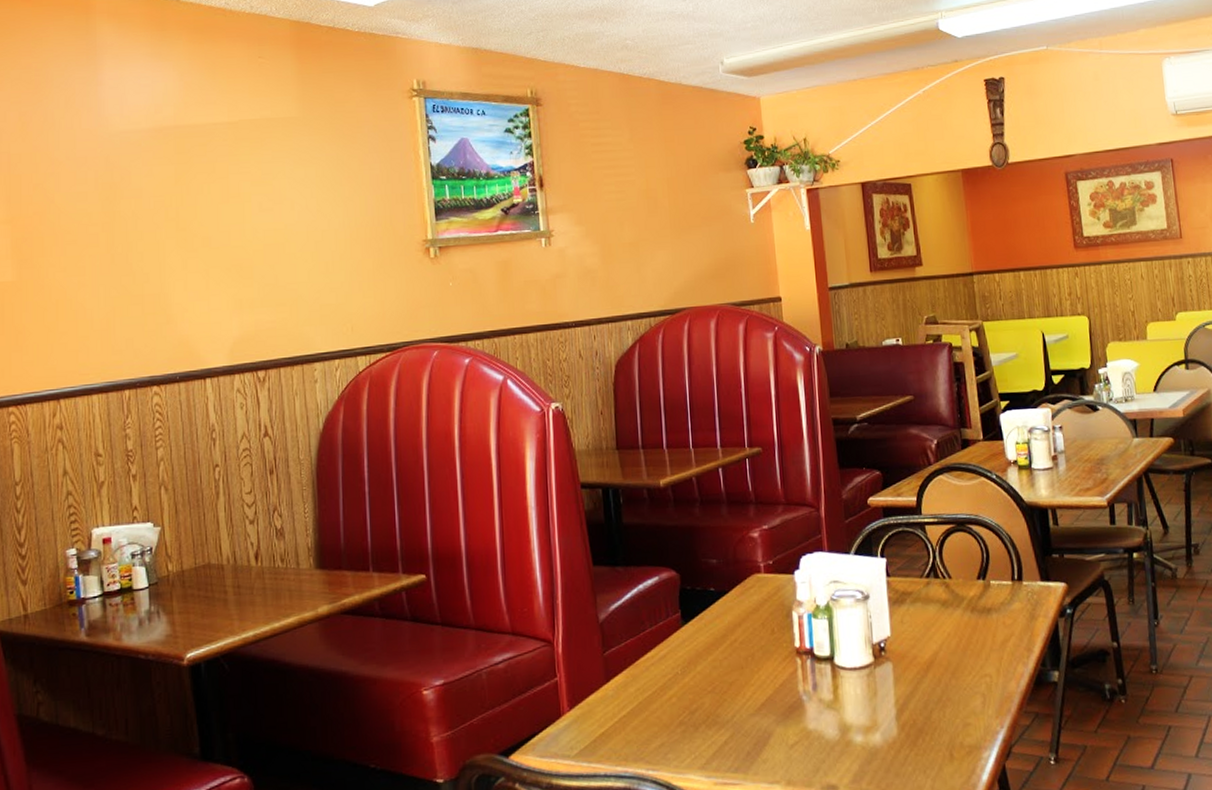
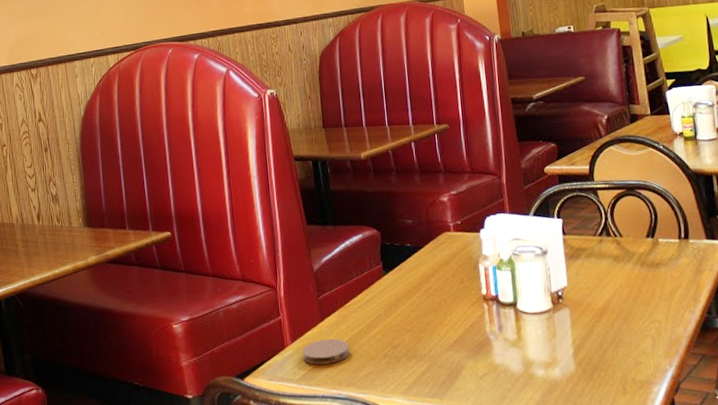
coaster: none [581,703,639,737] -> present [301,338,350,365]

